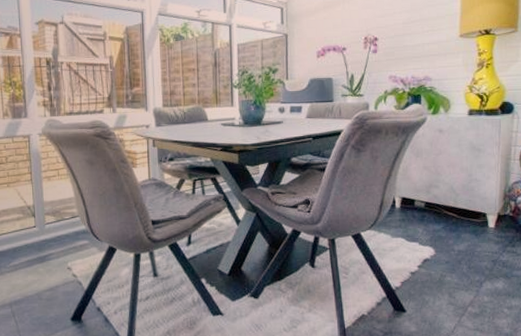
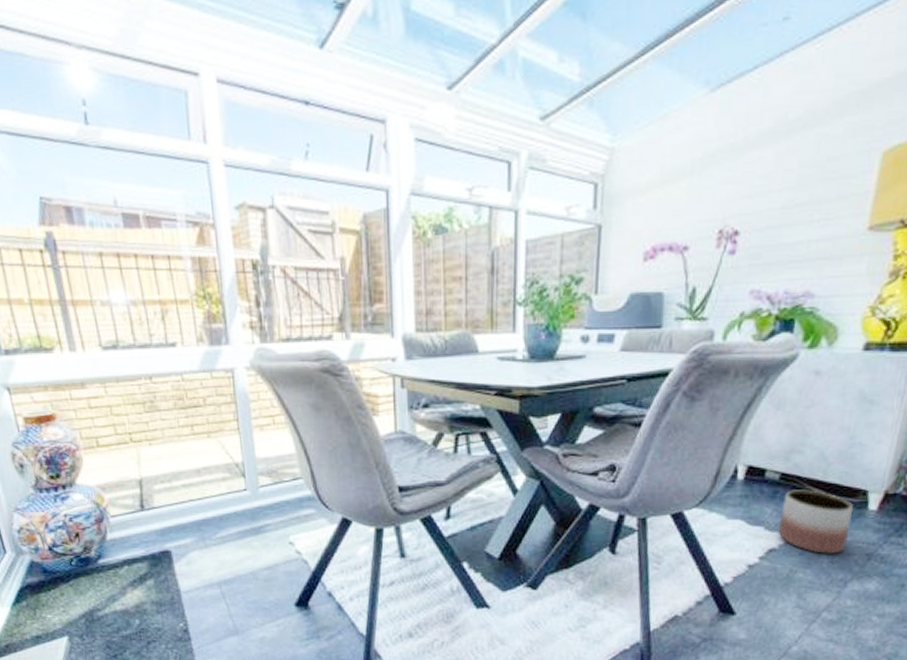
planter: none [428,214,479,262] -> present [778,490,854,555]

